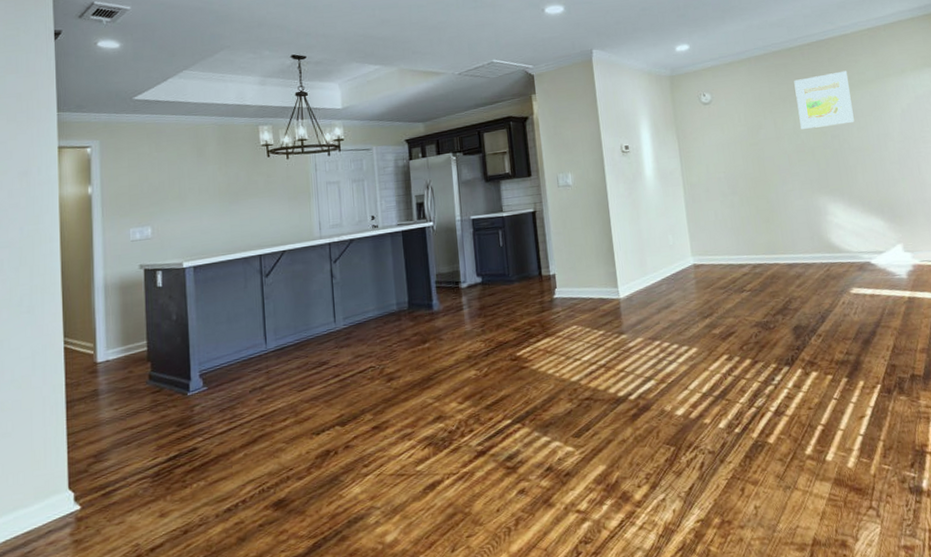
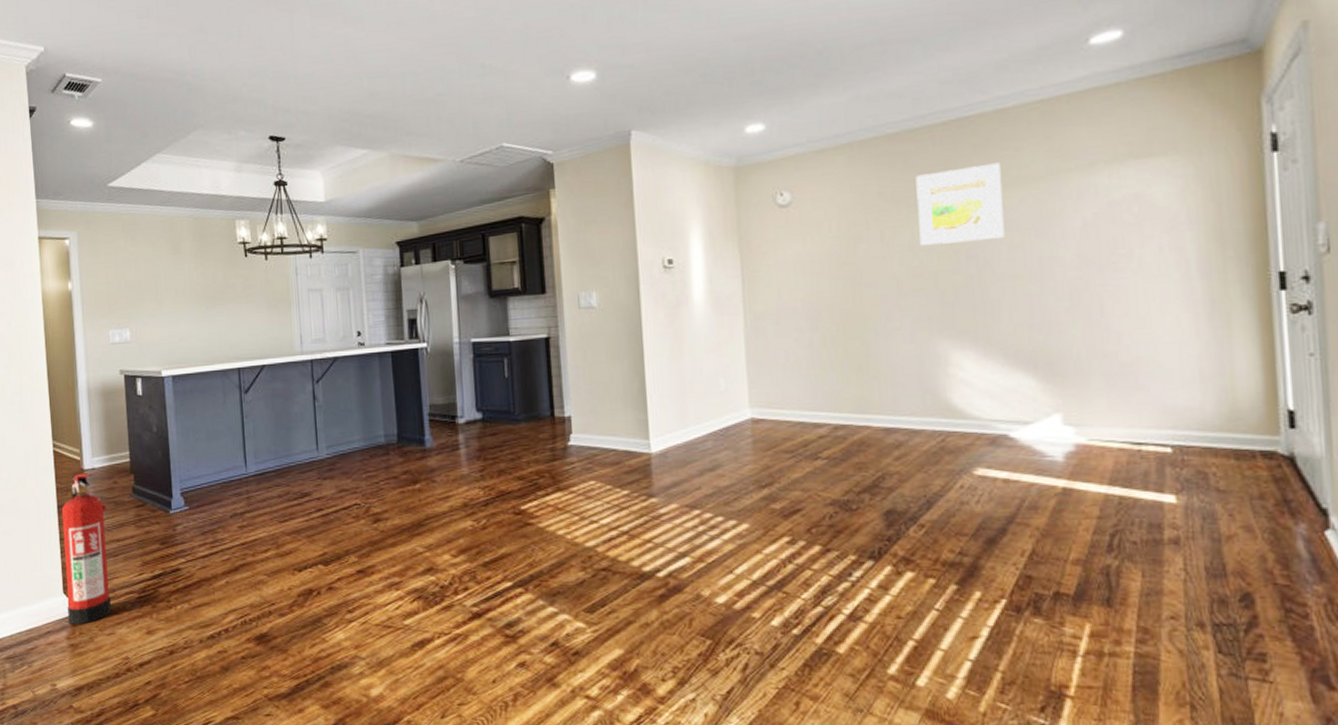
fire extinguisher: none [70,365,122,520] -> present [61,473,111,625]

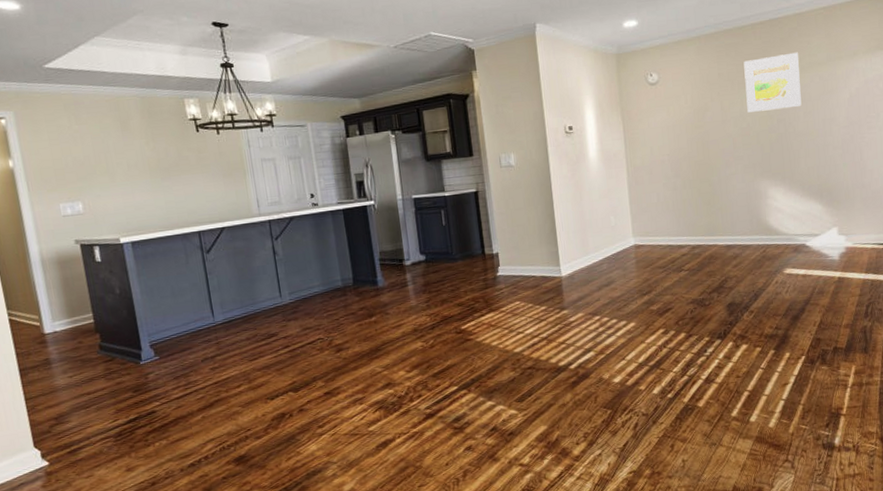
fire extinguisher: present [61,473,111,625] -> none [24,336,88,474]

